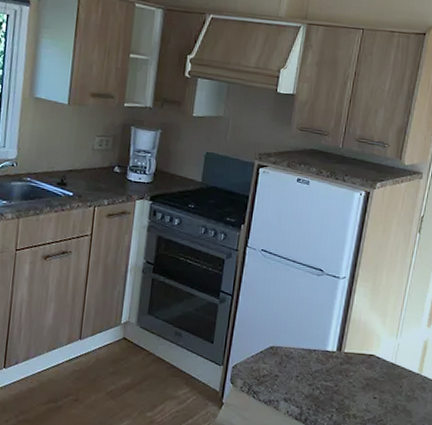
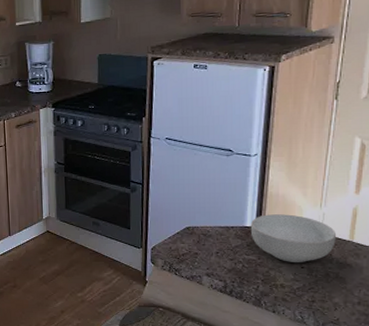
cereal bowl: none [331,340,408,393] -> present [250,214,337,262]

